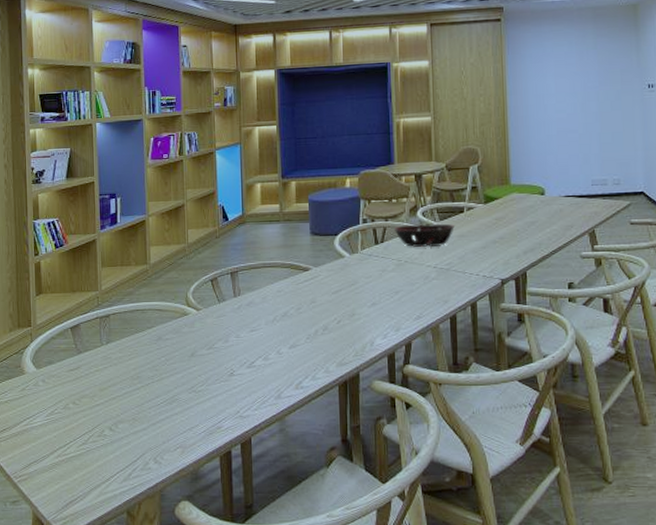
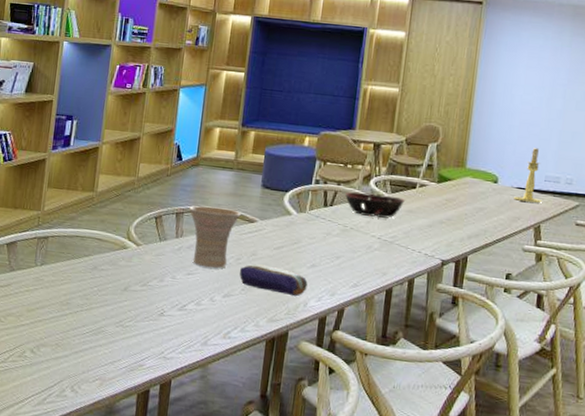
vase: none [242,261,294,322] -> present [189,205,241,269]
pencil case: none [302,311,371,338] -> present [239,264,308,297]
candle holder: none [563,154,592,209] -> present [514,148,542,203]

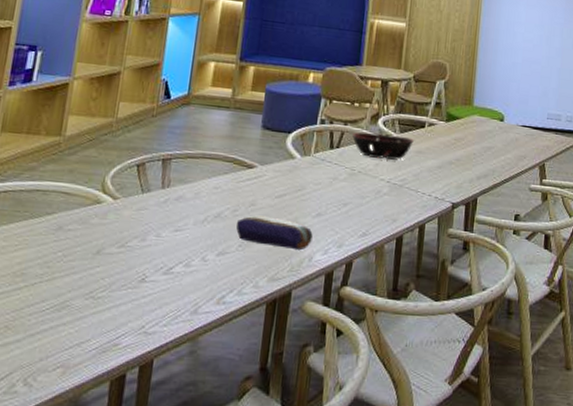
vase: present [189,205,241,269] -> none [177,150,238,223]
candle holder: present [514,148,542,203] -> none [519,85,546,141]

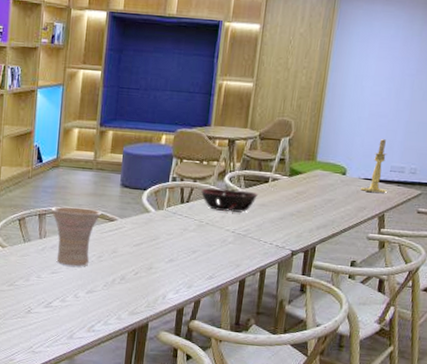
vase: none [177,150,238,223] -> present [51,206,101,267]
pencil case: present [236,215,313,251] -> none [101,261,166,291]
candle holder: none [519,85,546,141] -> present [361,139,388,193]

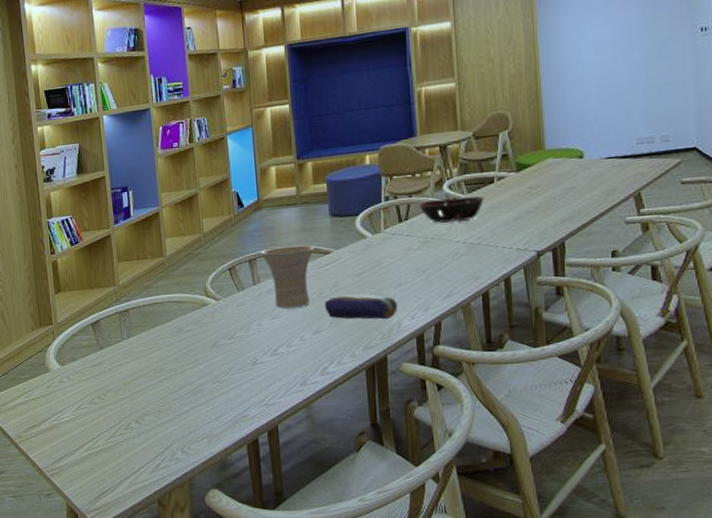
pencil case: none [101,261,166,291] -> present [325,294,398,320]
candle holder: present [361,139,388,193] -> none [605,111,638,172]

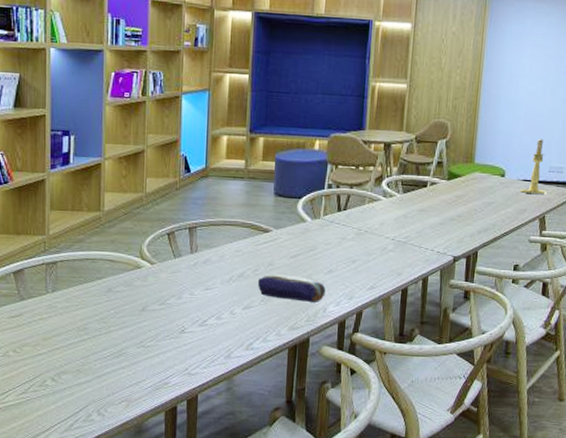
vase: present [260,245,314,308] -> none [202,218,255,282]
decorative bowl: present [418,196,484,223] -> none [357,194,416,220]
candle holder: none [605,111,638,172] -> present [520,139,547,194]

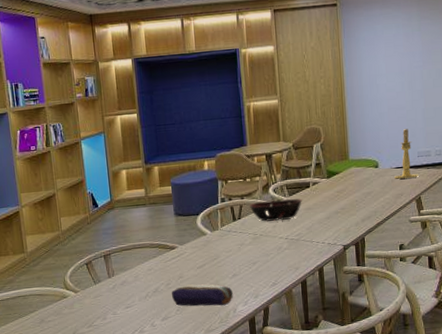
decorative bowl: none [357,194,416,220] -> present [249,198,302,222]

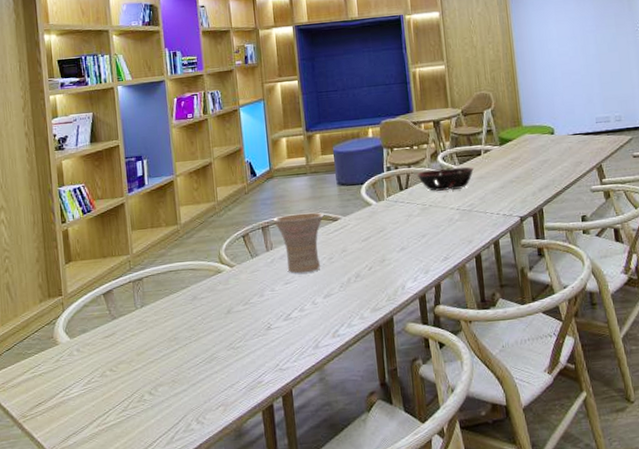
vase: none [114,241,162,298] -> present [273,212,324,274]
pencil case: present [172,284,233,306] -> none [334,258,401,283]
candle holder: present [394,129,418,179] -> none [572,94,598,146]

